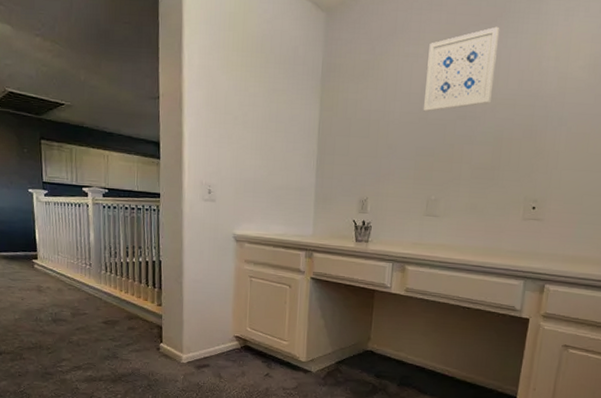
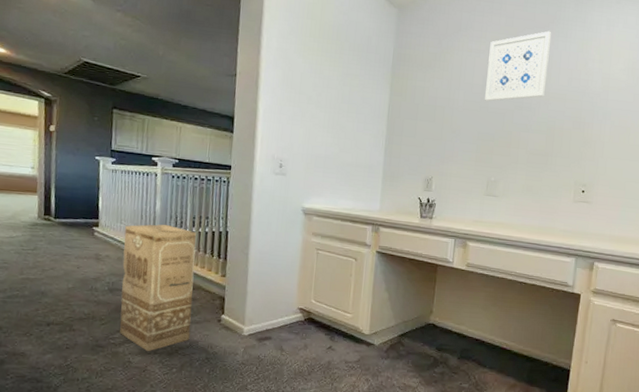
cardboard box: none [62,255,132,379] -> present [119,224,196,352]

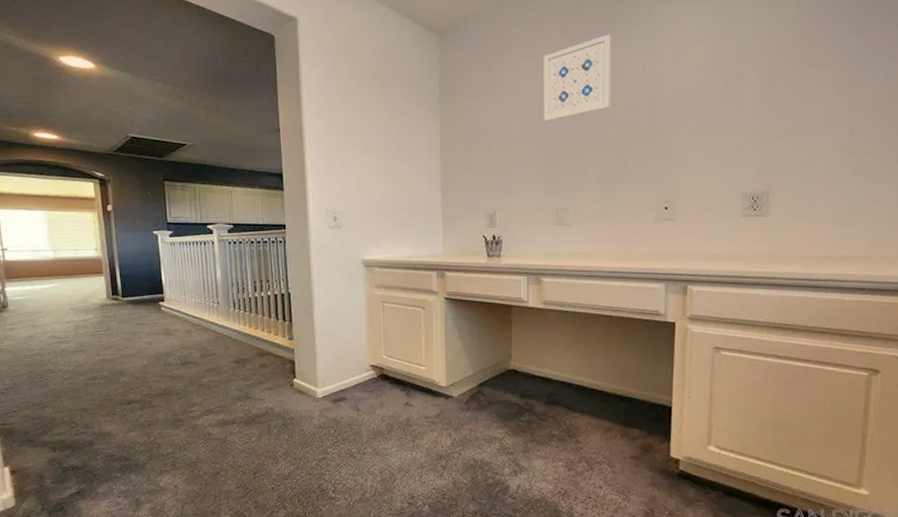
cardboard box: present [119,224,196,352] -> none [190,292,265,423]

